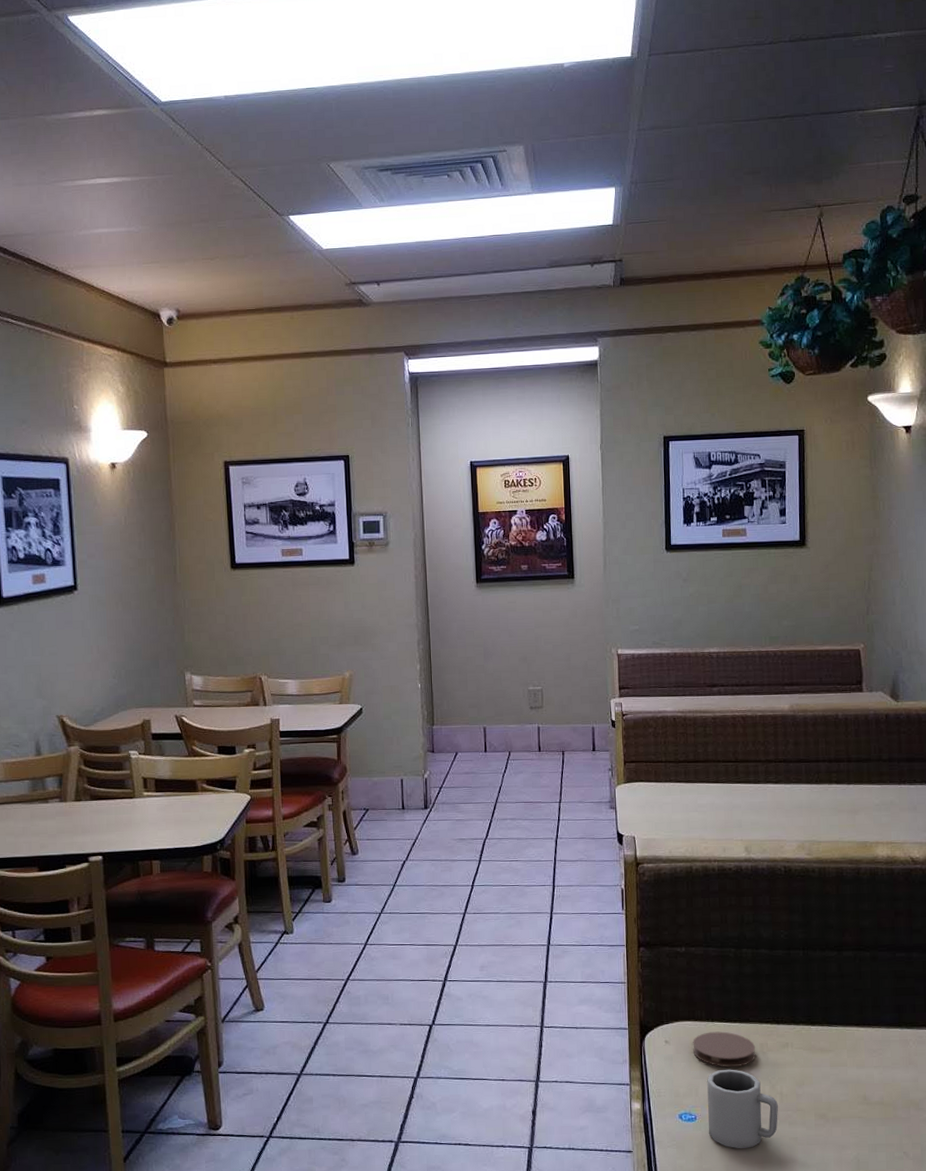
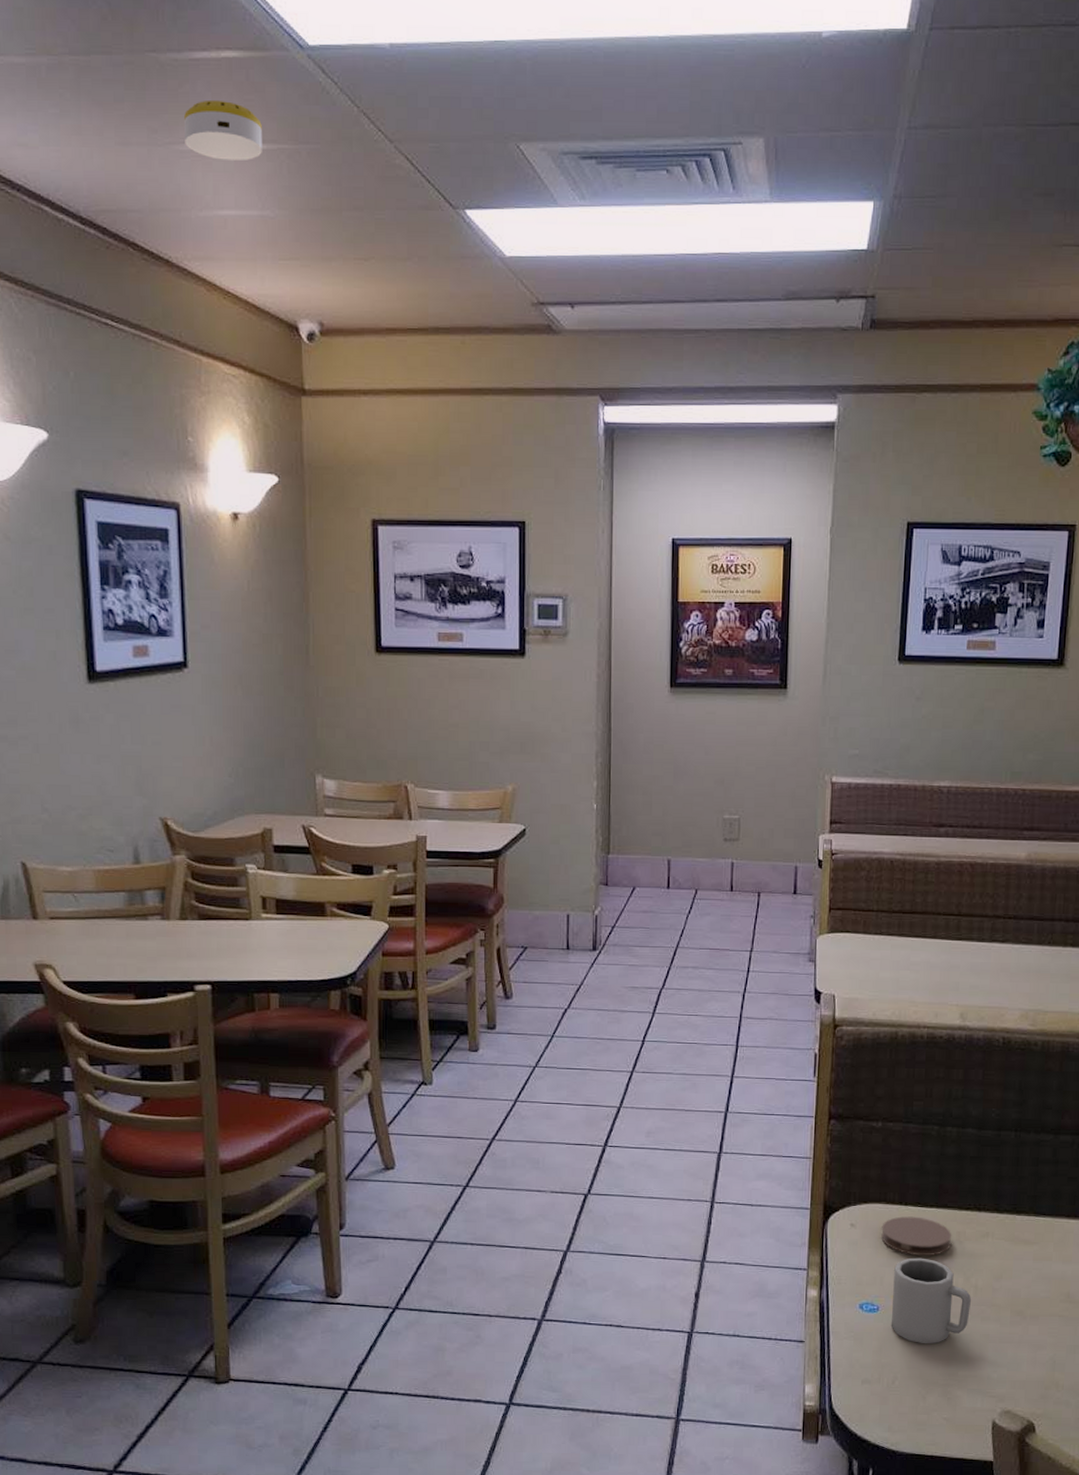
smoke detector: none [66,147,128,192] -> present [184,99,262,160]

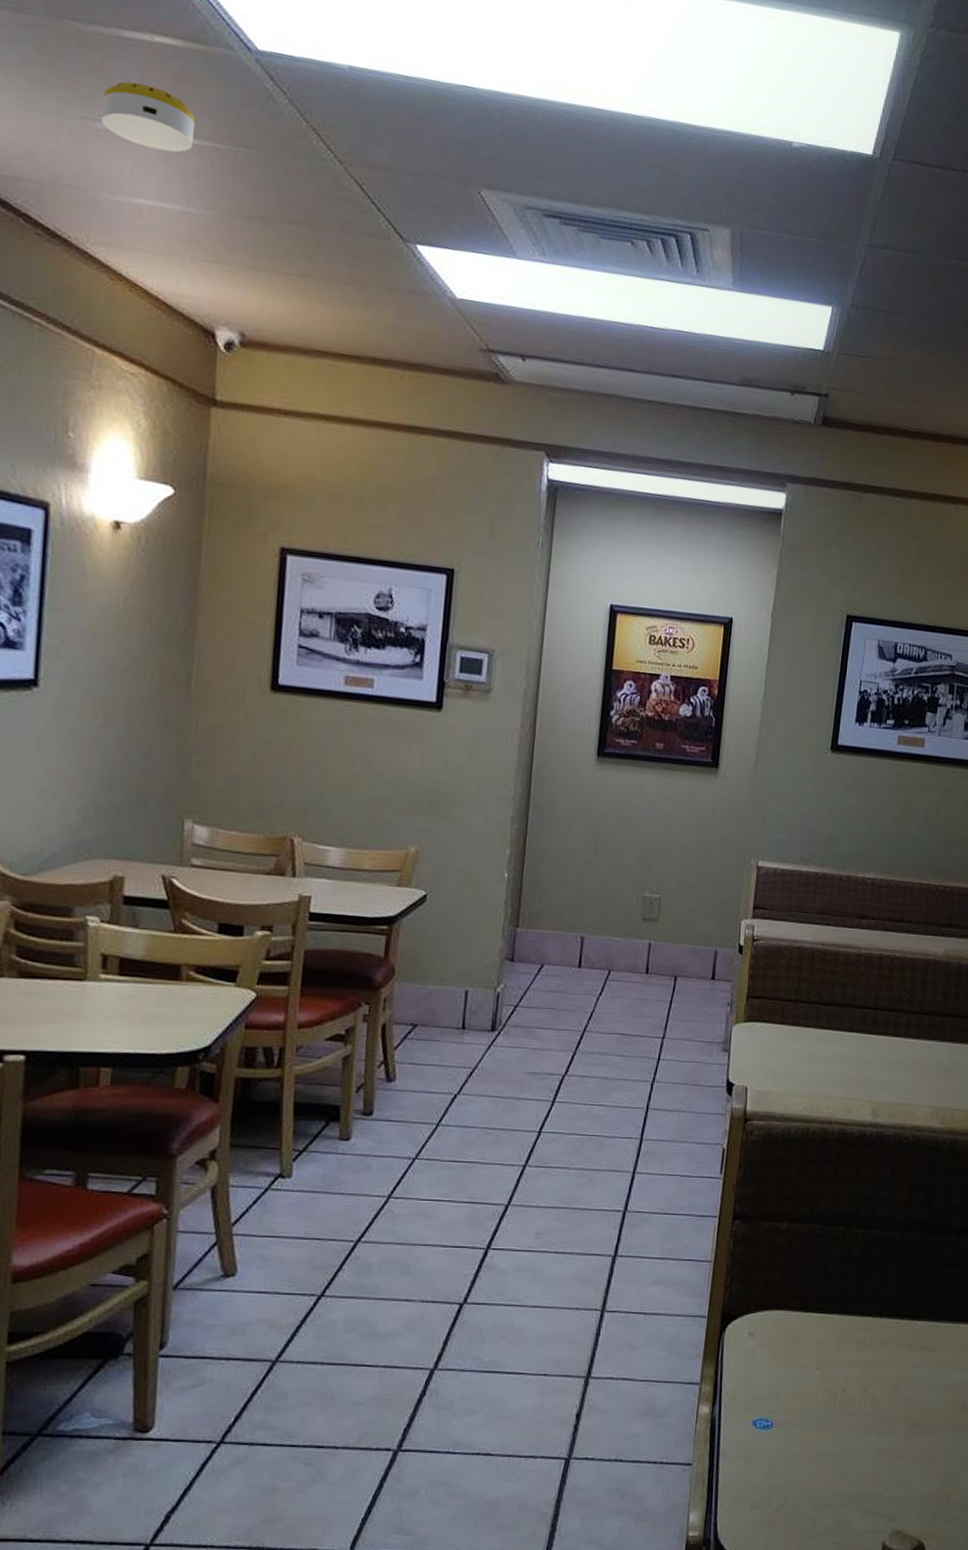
coaster: present [881,1216,952,1256] -> none [780,1324,852,1367]
cup: present [890,1257,971,1344] -> none [784,1368,868,1462]

